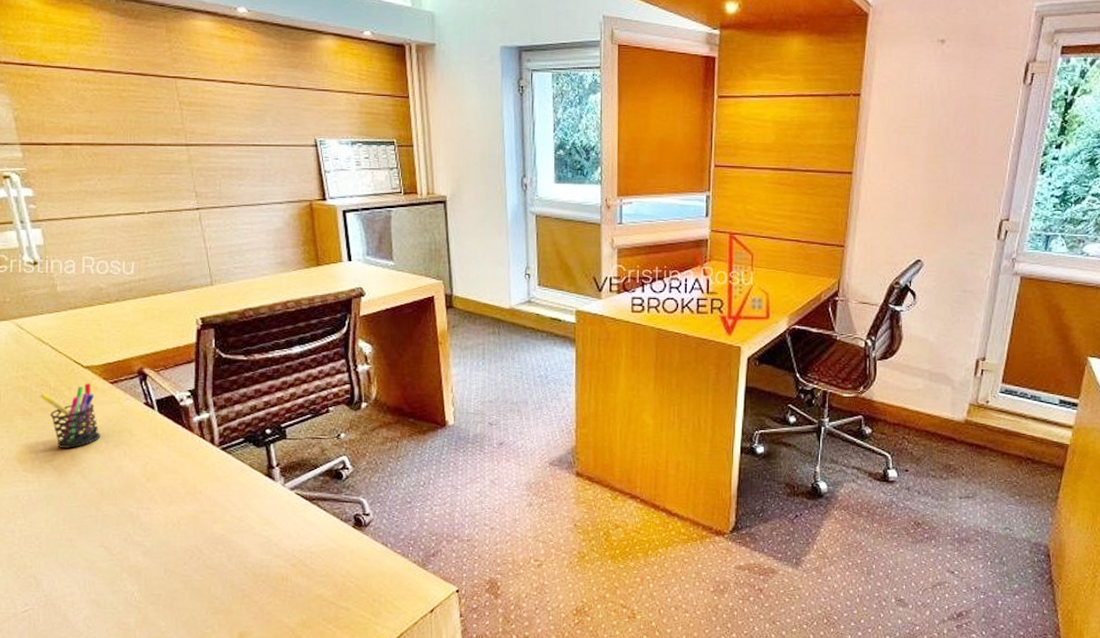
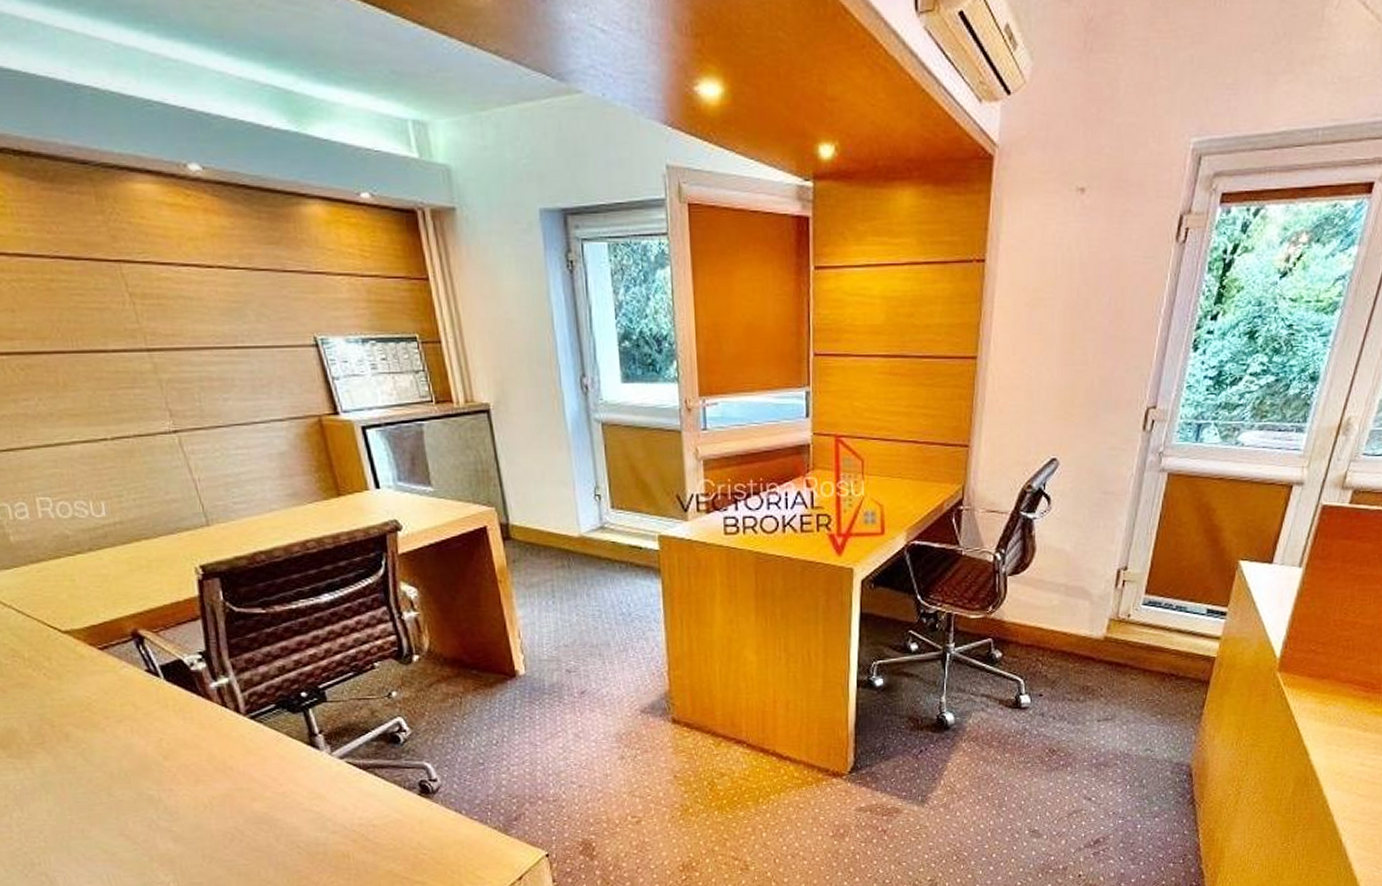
pen holder: present [39,383,101,448] -> none [11,651,99,728]

